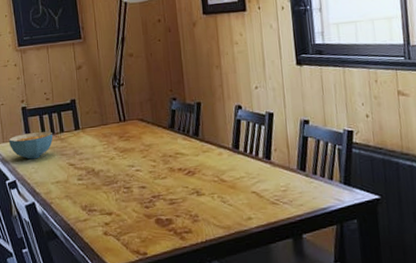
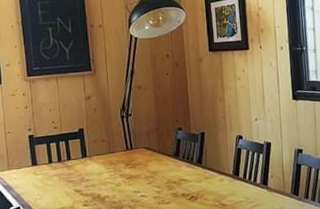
cereal bowl: present [8,131,53,160] -> none [14,159,60,187]

